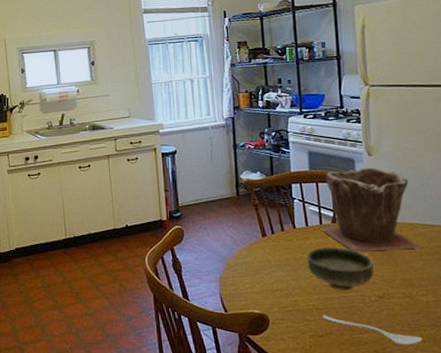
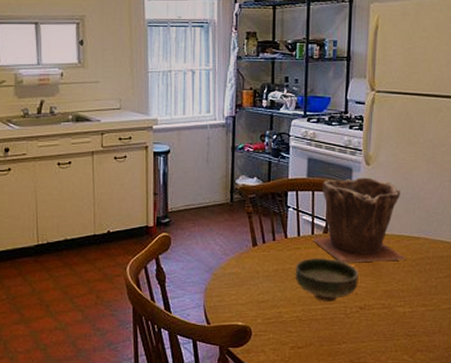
spoon: present [322,315,422,346] -> none [304,326,395,355]

